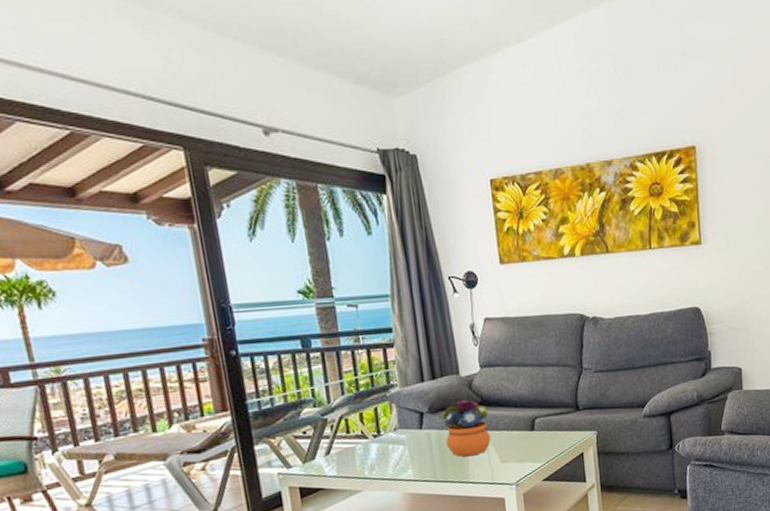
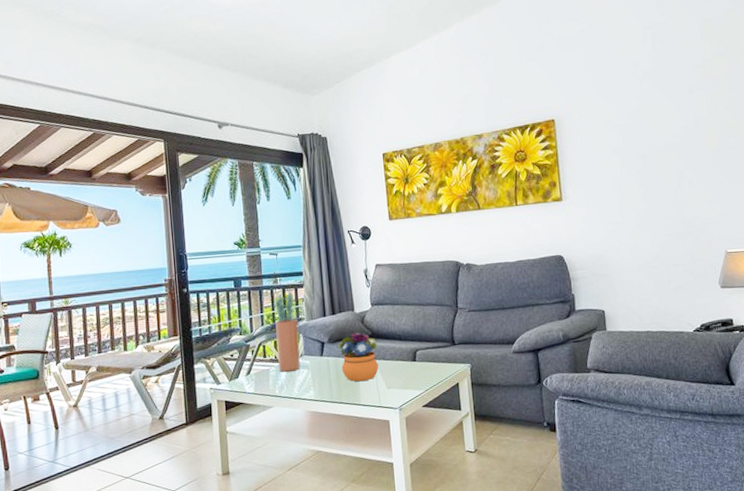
vase: none [357,344,395,450] -> present [275,285,300,372]

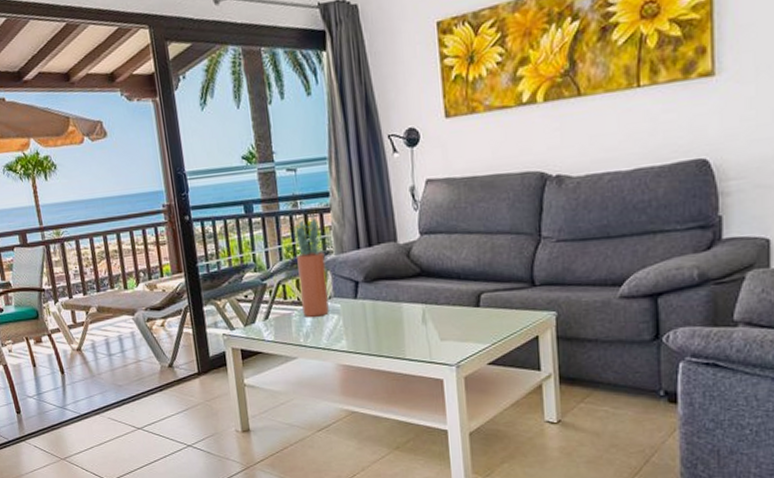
flower arrangement: present [337,331,379,382] -> none [375,268,429,332]

